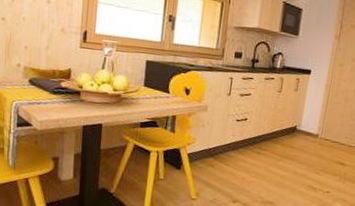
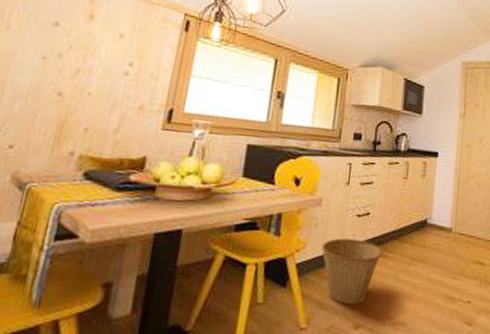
basket: none [207,137,258,186] -> present [321,238,384,304]

